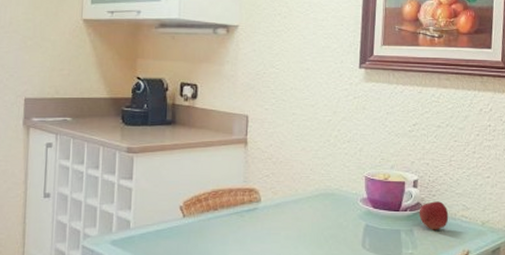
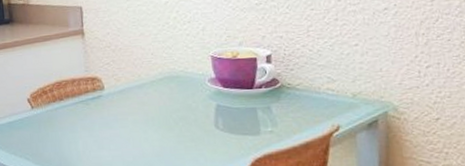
apple: present [419,201,449,230] -> none [275,75,312,106]

